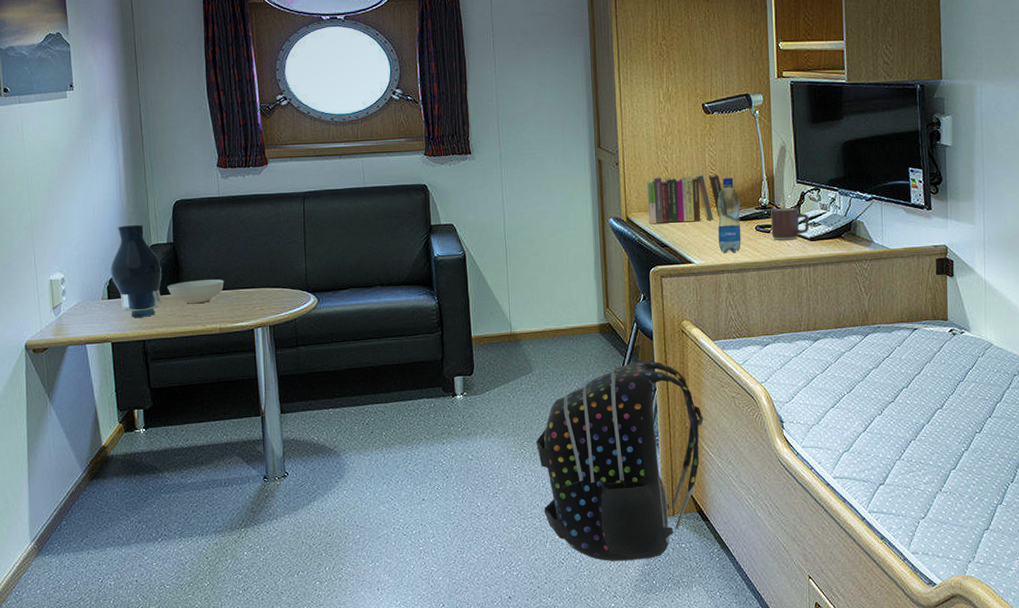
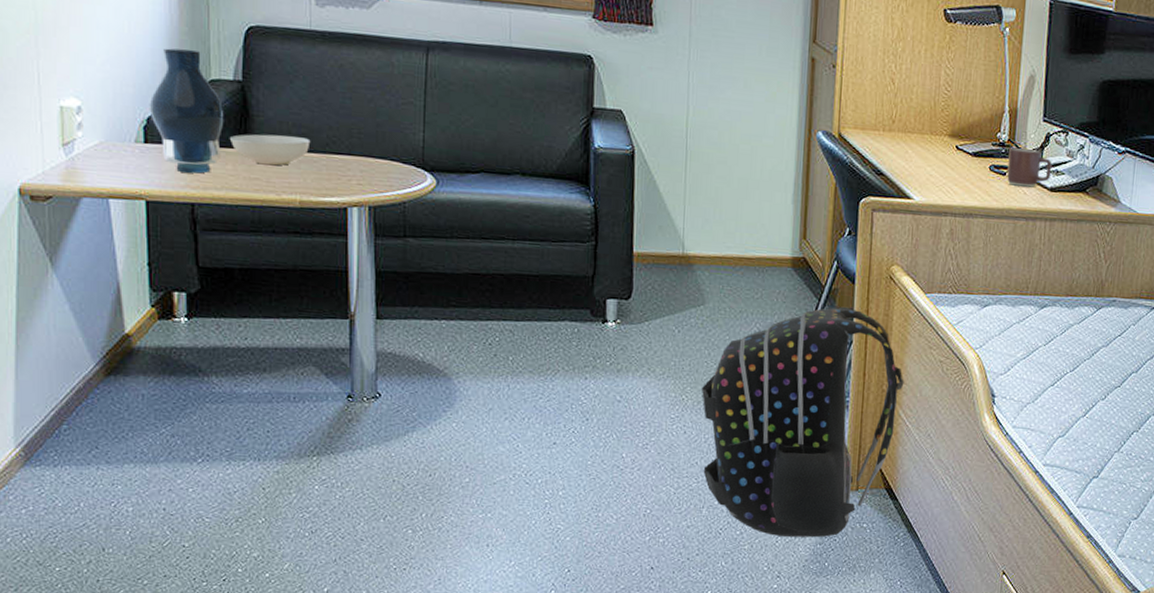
books: present [647,173,722,224] -> none [864,88,956,151]
bottle: present [717,178,741,254] -> none [944,102,975,194]

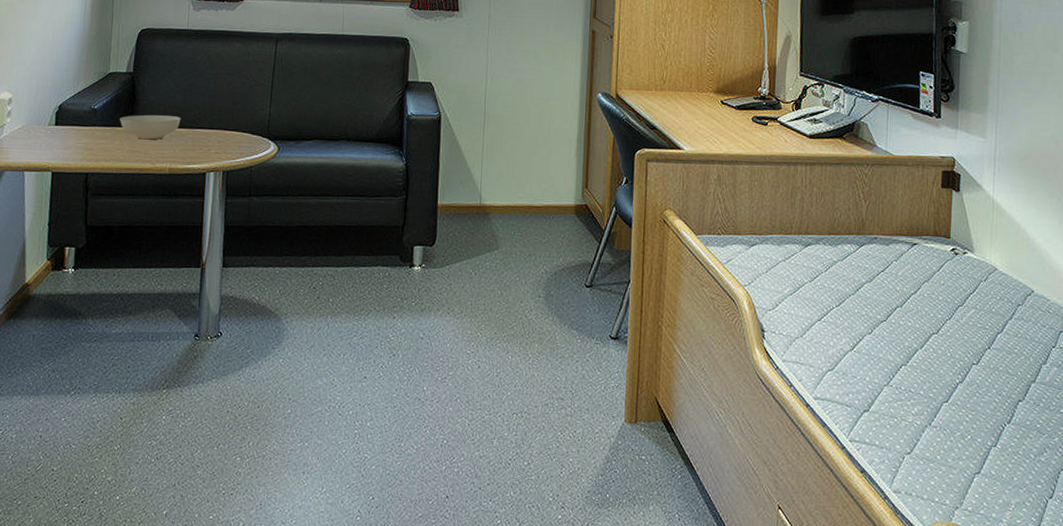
vase: present [149,48,226,174] -> none [61,49,119,149]
backpack: present [701,307,904,538] -> none [494,249,679,469]
mug: present [1007,147,1052,188] -> none [769,100,810,135]

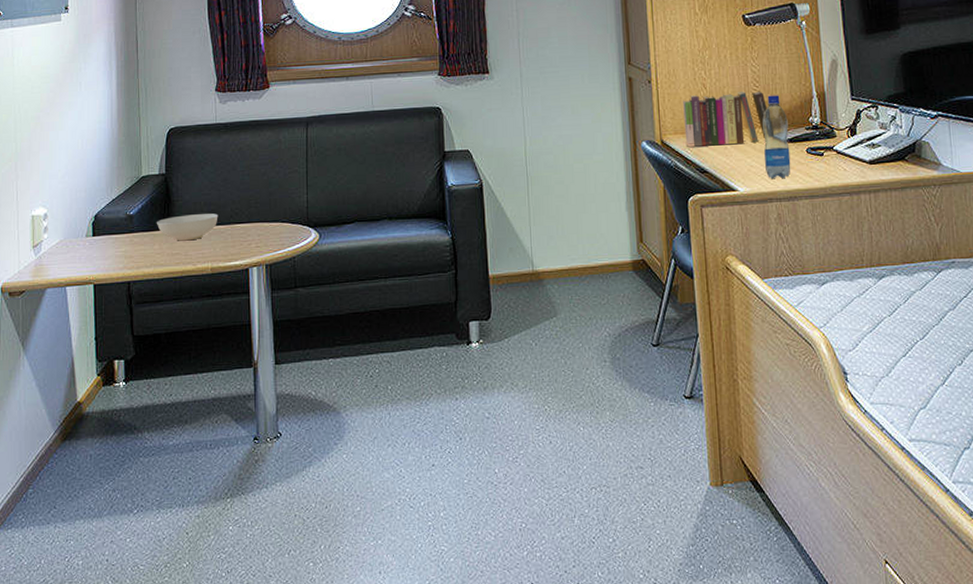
books: none [639,53,720,106] -> present [683,90,767,147]
bottle: none [711,63,738,143] -> present [762,95,791,180]

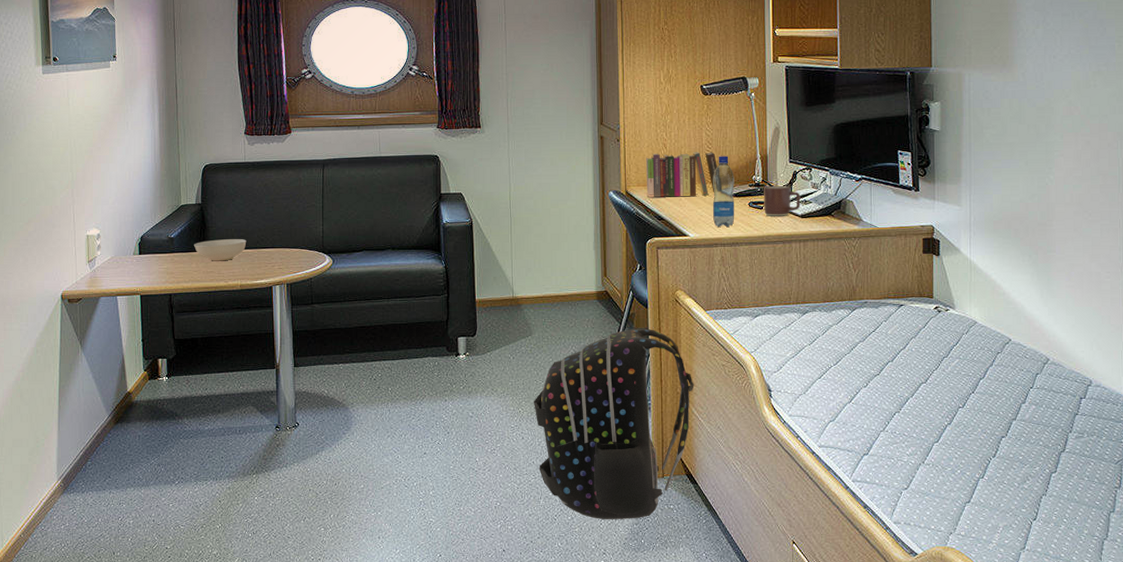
backpack: none [561,302,754,540] -> present [533,328,694,519]
mug: none [823,127,868,164] -> present [764,185,801,216]

